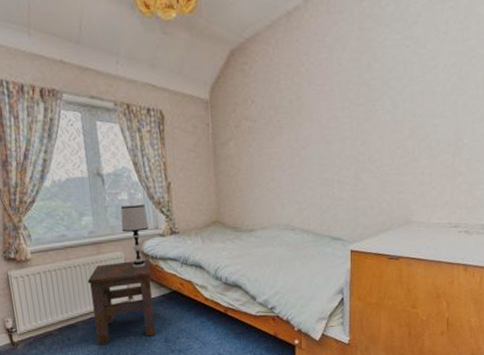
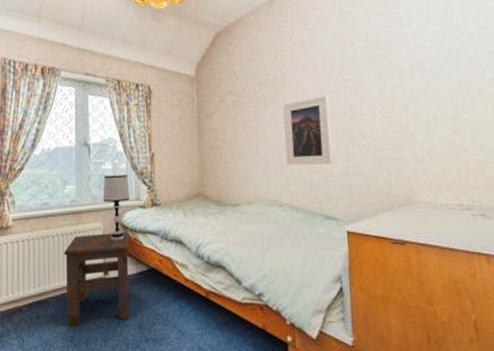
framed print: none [298,120,342,191] -> present [283,95,333,165]

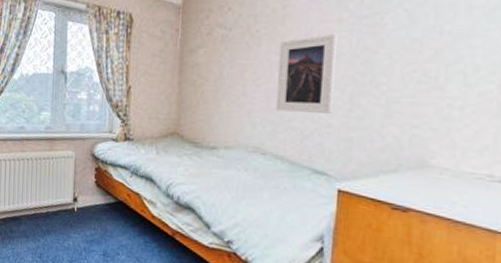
side table: present [64,231,130,327] -> none [37,161,100,245]
table lamp: present [102,175,130,241] -> none [76,105,103,171]

